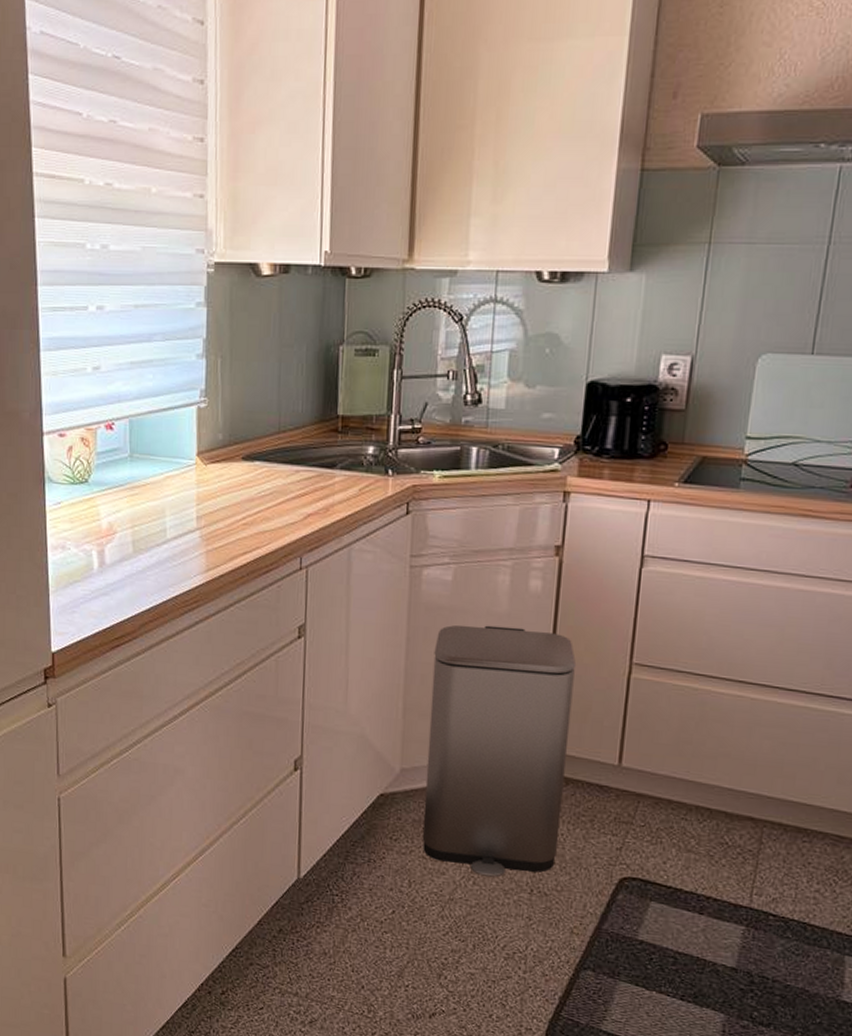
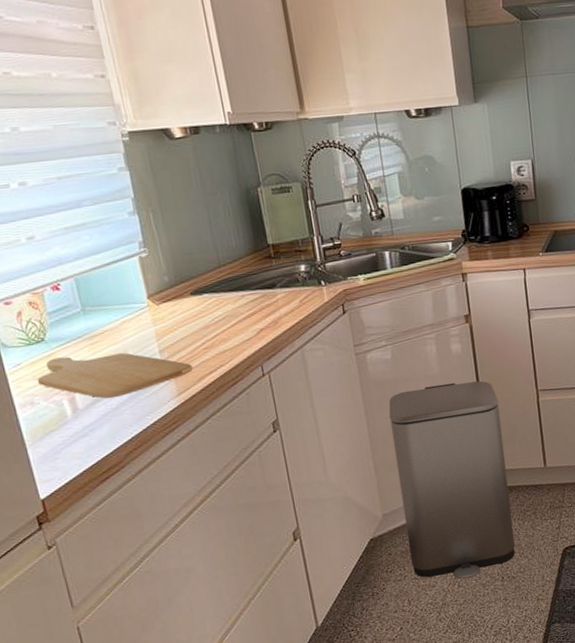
chopping board: none [72,503,227,560] -> present [37,353,193,399]

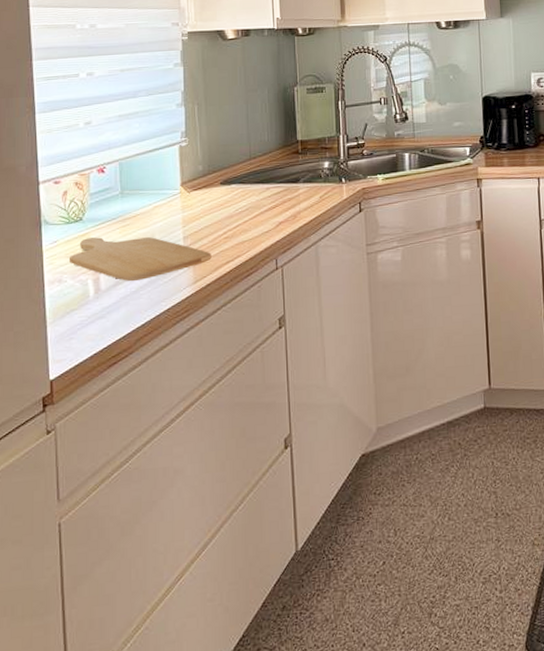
pedal bin: present [388,381,515,579] -> none [393,290,512,511]

